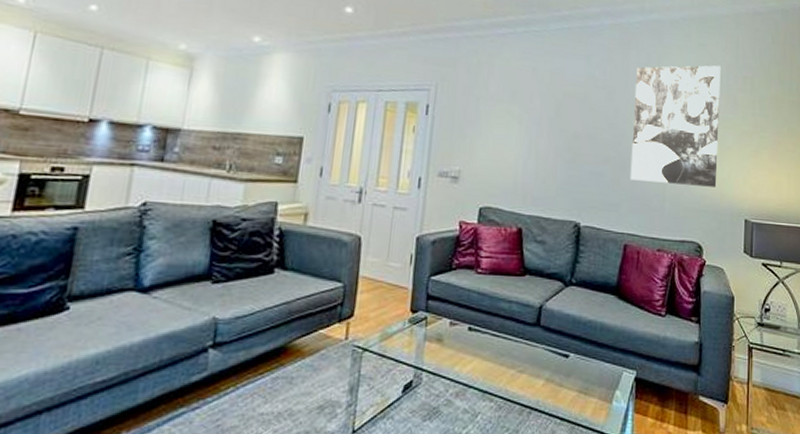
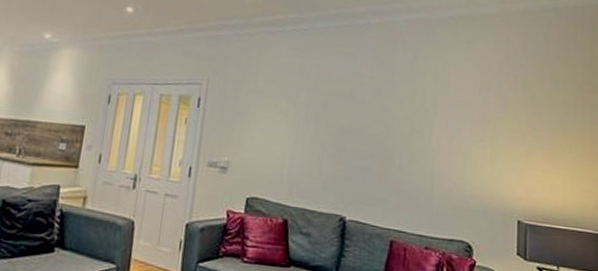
wall art: present [630,65,721,187] -> none [396,63,491,186]

